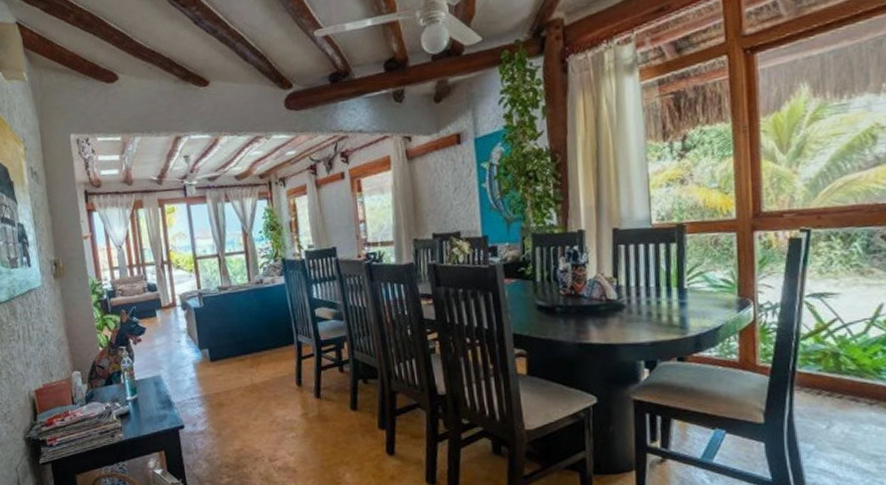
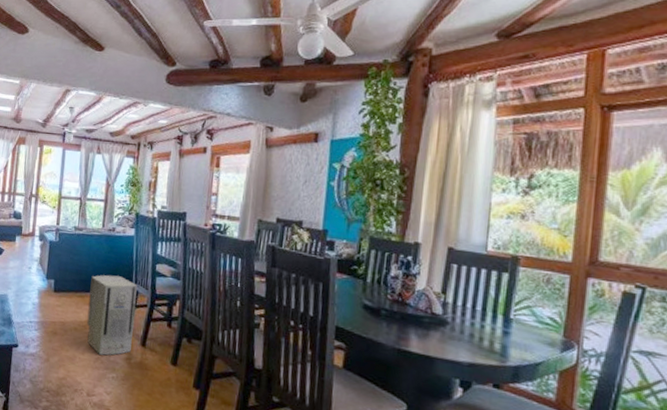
air purifier: none [248,330,306,417] -> present [87,275,137,356]

